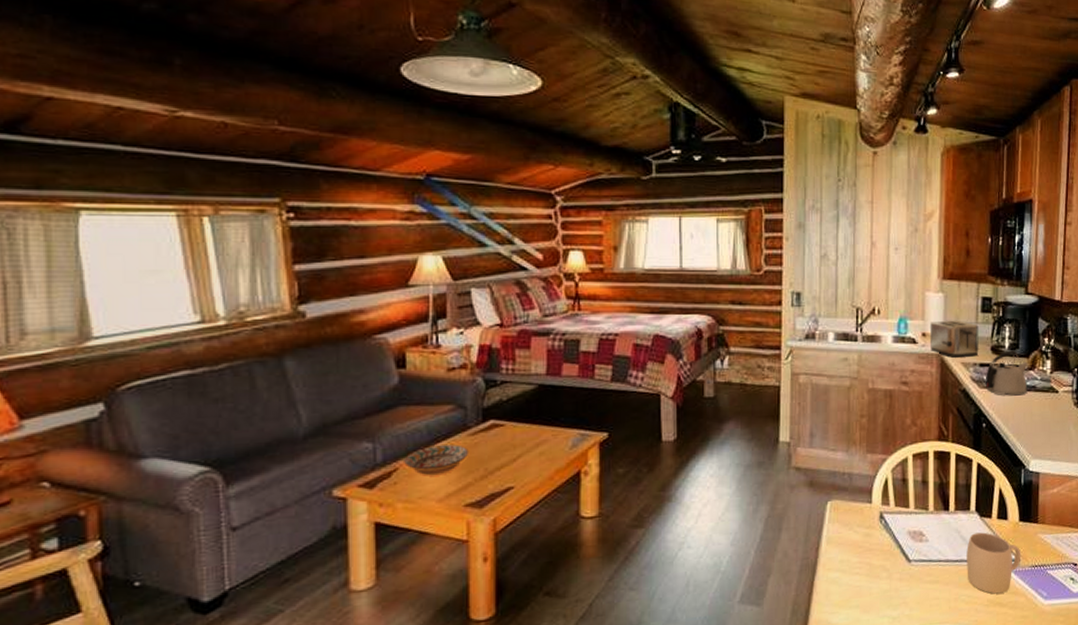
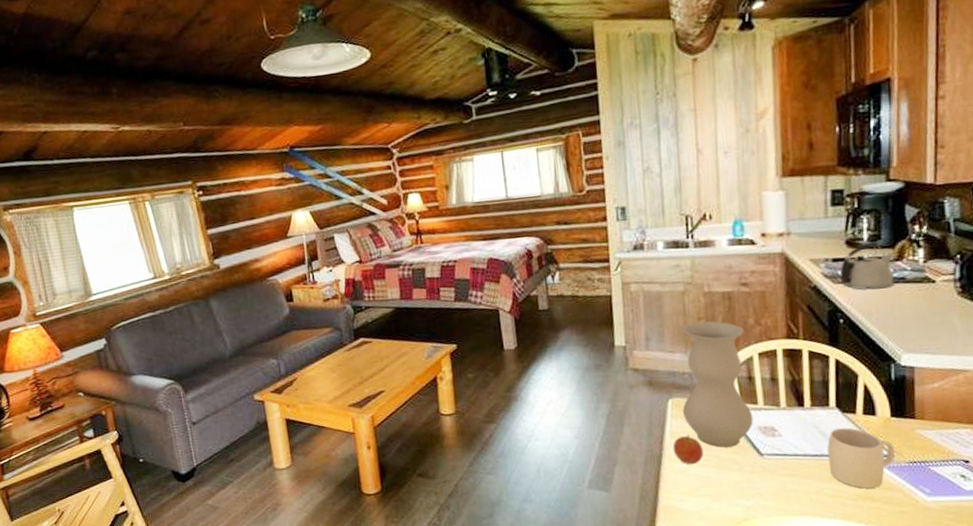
decorative bowl: present [404,444,470,476] -> none [300,358,348,384]
fruit: none [828,540,856,573] -> present [672,435,703,465]
vase: none [841,418,904,554] -> present [682,321,754,448]
toaster: present [929,320,979,358] -> none [769,216,830,255]

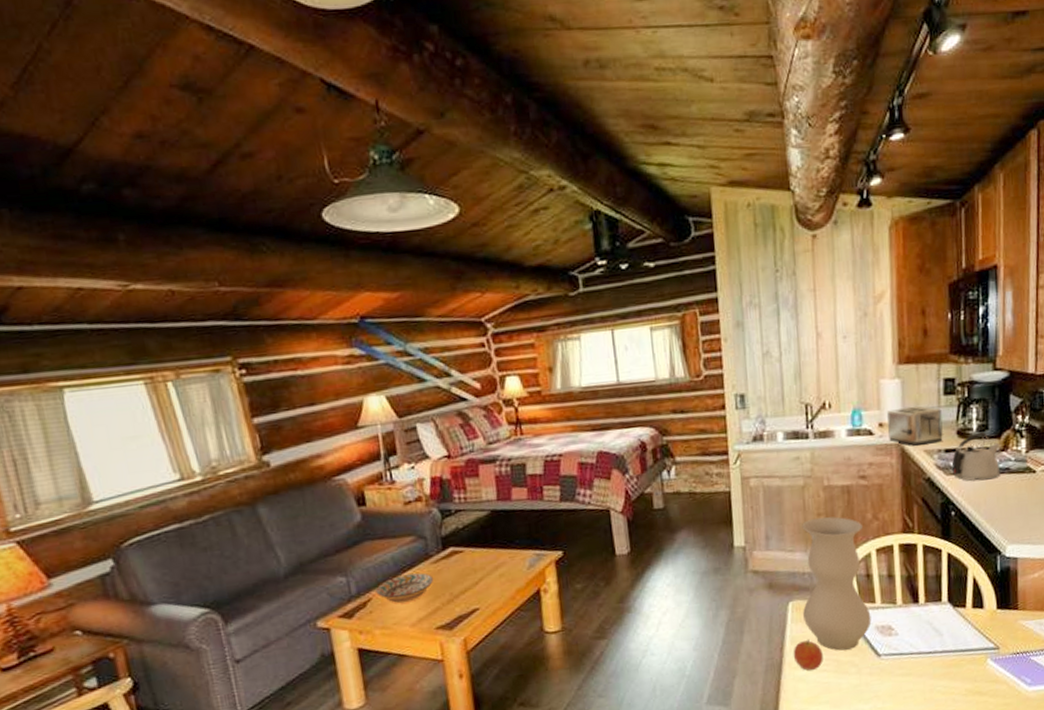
decorative bowl: none [300,358,348,384] -> present [376,573,434,604]
toaster: none [769,216,830,255] -> present [886,406,943,446]
mug: present [827,428,896,489] -> none [940,622,1001,684]

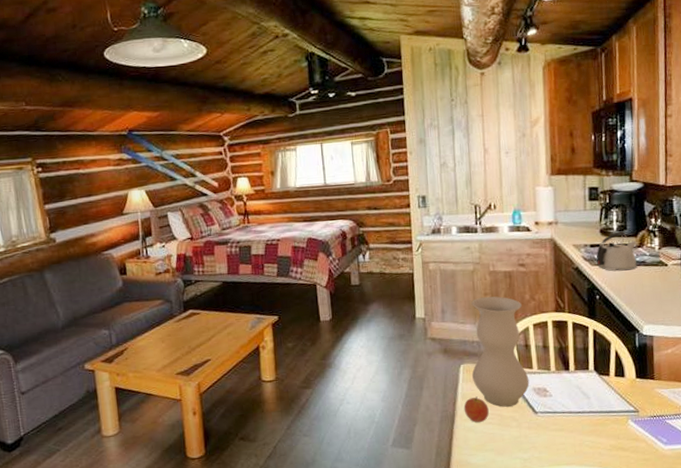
decorative bowl: present [376,573,434,604] -> none [131,329,177,353]
toaster: present [886,406,943,446] -> none [541,209,589,241]

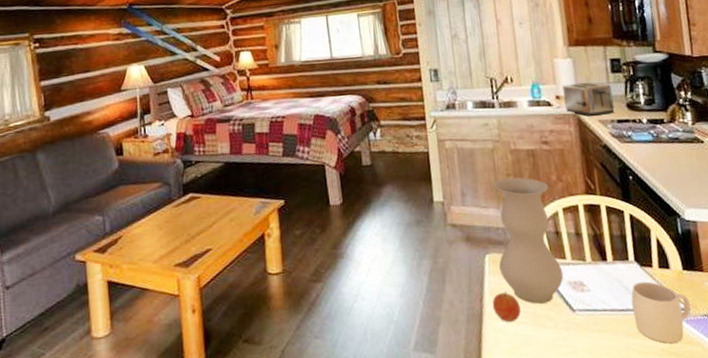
toaster: none [541,209,589,241] -> present [562,81,615,116]
mug: none [588,388,640,440] -> present [631,281,691,344]
kettle: present [596,231,638,272] -> none [625,105,671,150]

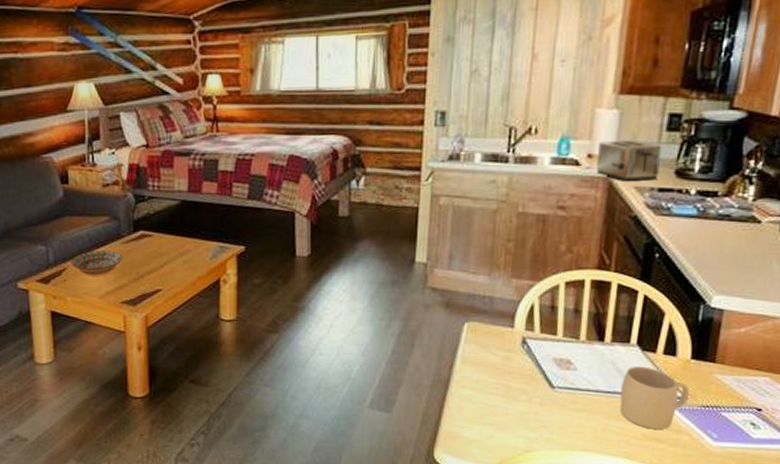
decorative bowl: none [126,215,175,242] -> present [71,251,124,276]
fruit: present [492,291,521,323] -> none [462,361,493,392]
vase: present [493,177,564,304] -> none [478,243,554,377]

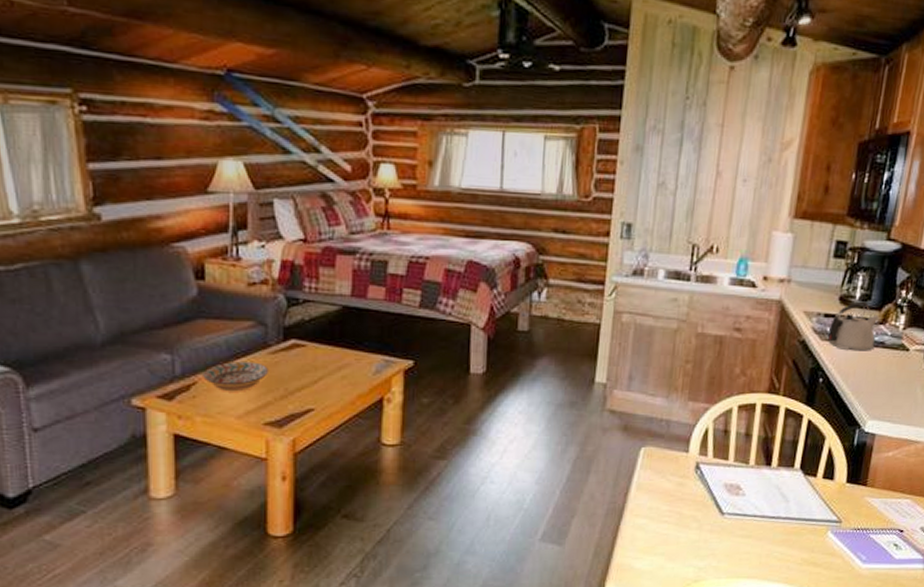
toaster: present [596,139,661,181] -> none [770,263,828,306]
mug: present [620,366,690,429] -> none [783,491,844,554]
kettle: none [662,174,724,225] -> present [827,301,880,351]

